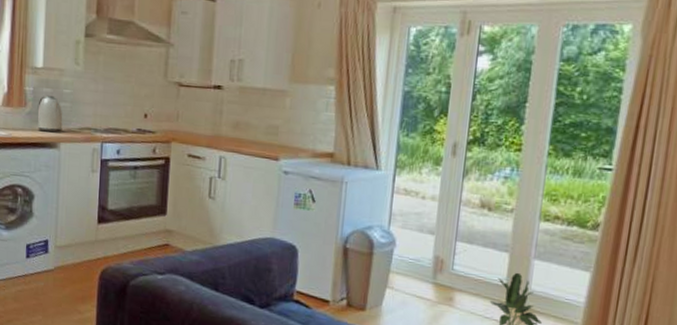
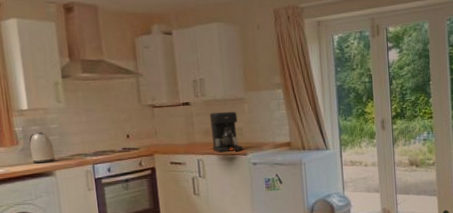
coffee maker: none [240,103,276,155] -> present [210,112,243,153]

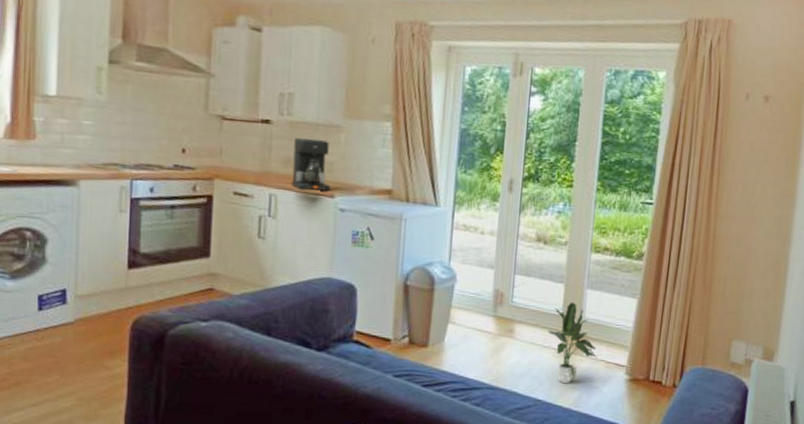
kettle: present [29,131,56,164] -> none [50,126,83,169]

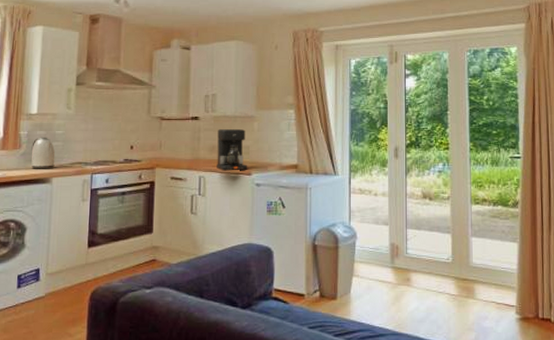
kettle: none [50,126,83,169] -> present [31,137,56,169]
potted plant: present [547,302,598,384] -> none [440,249,489,326]

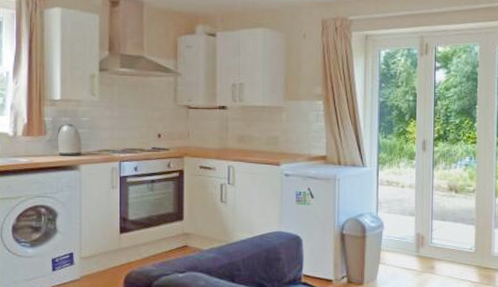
coffee maker: present [217,129,248,171] -> none [245,119,277,161]

